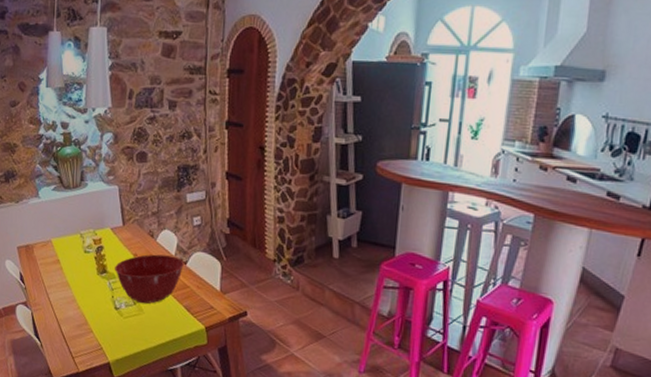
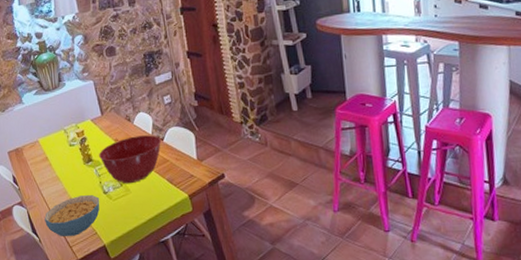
cereal bowl: none [49,306,110,347] -> present [45,195,100,236]

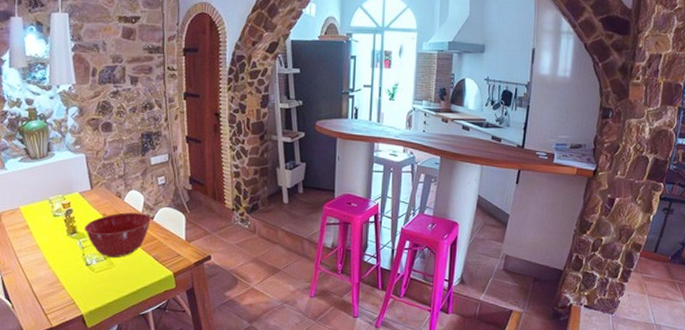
cereal bowl: present [45,195,100,236] -> none [20,266,81,304]

